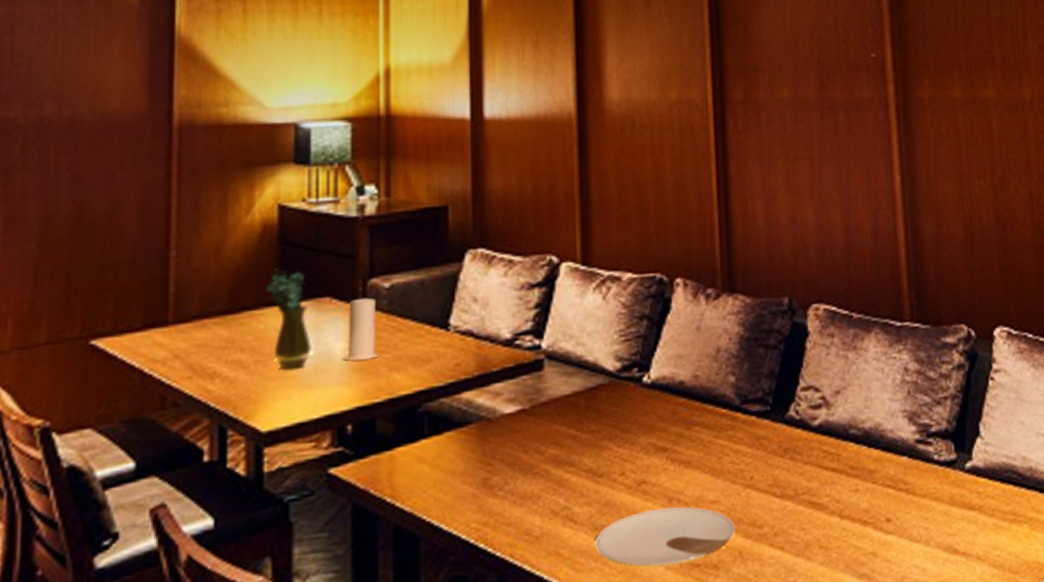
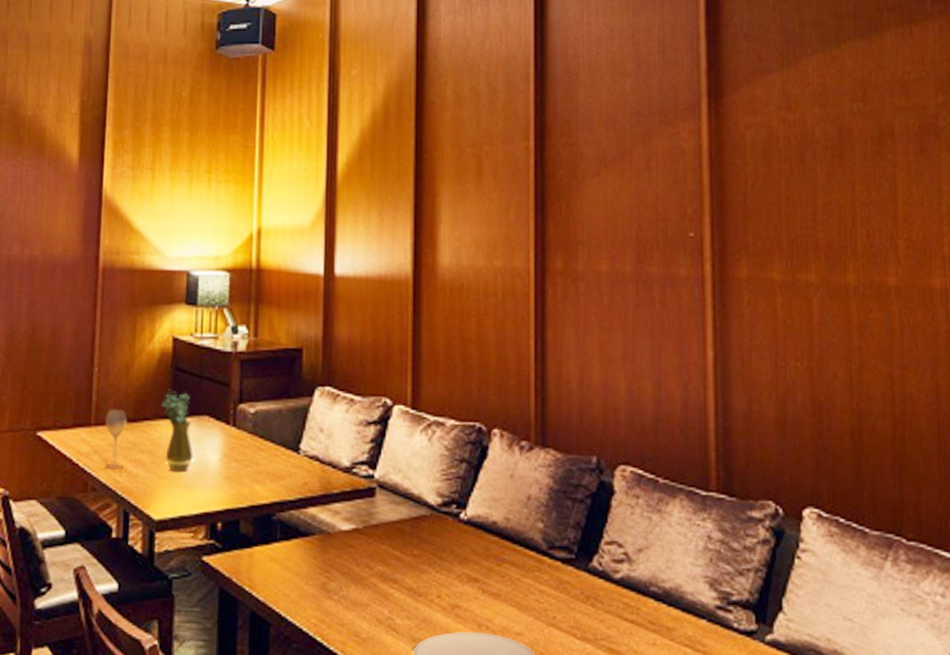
wineglass: none [189,299,220,376] -> present [105,409,127,469]
candle: present [344,297,380,361] -> none [217,419,245,471]

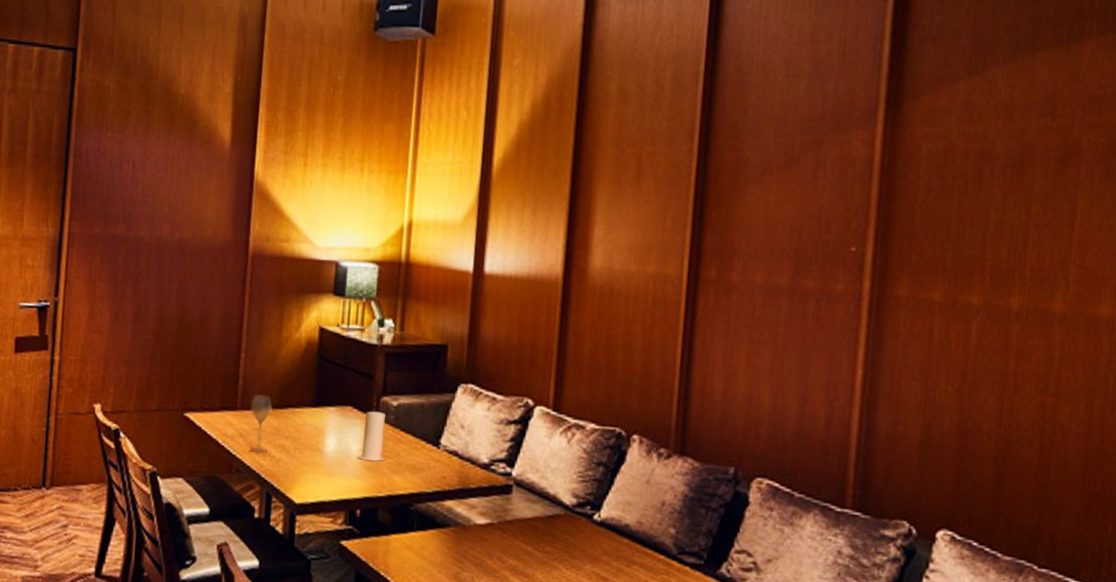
vase: present [161,388,193,473] -> none [306,377,336,460]
candle: none [217,419,245,471] -> present [358,411,385,461]

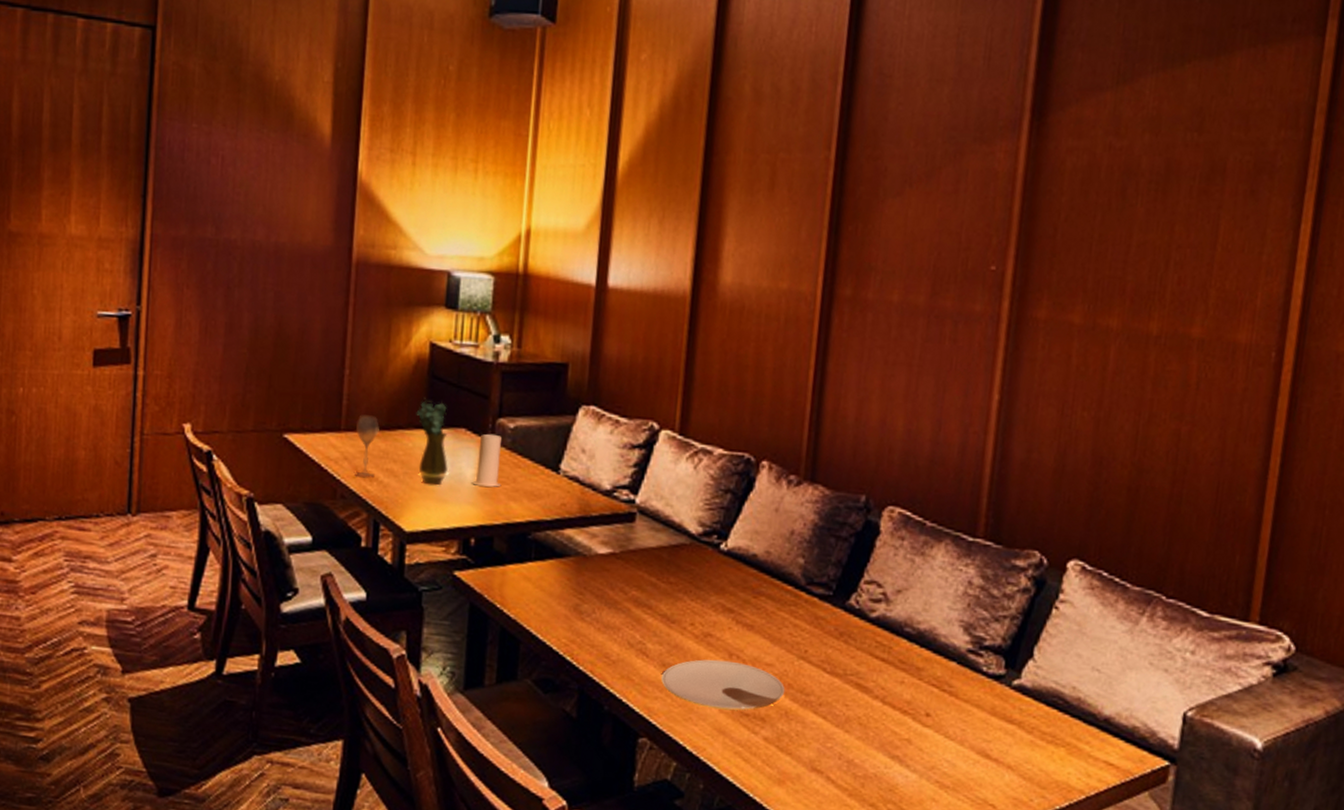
vase: none [306,377,336,460] -> present [416,397,448,486]

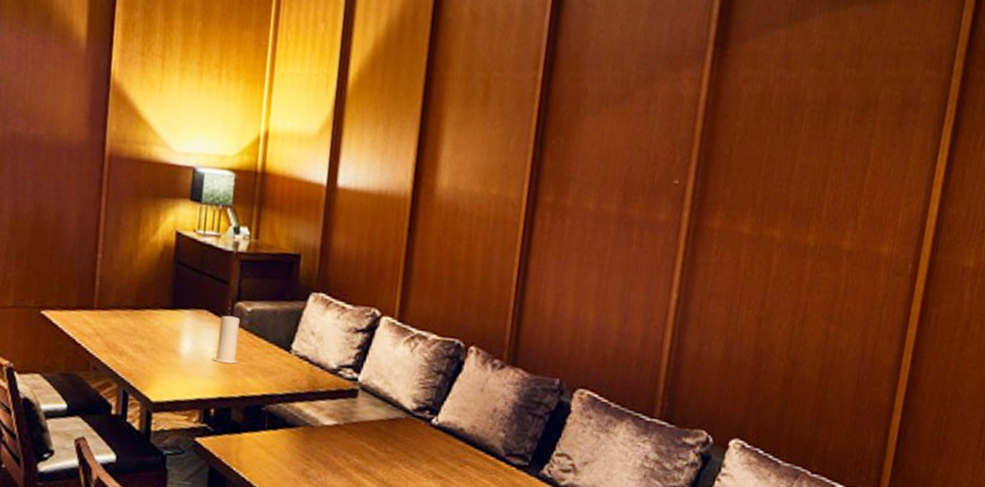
wineglass: present [355,414,380,477] -> none [106,295,129,352]
vase: present [416,397,448,486] -> none [162,280,191,361]

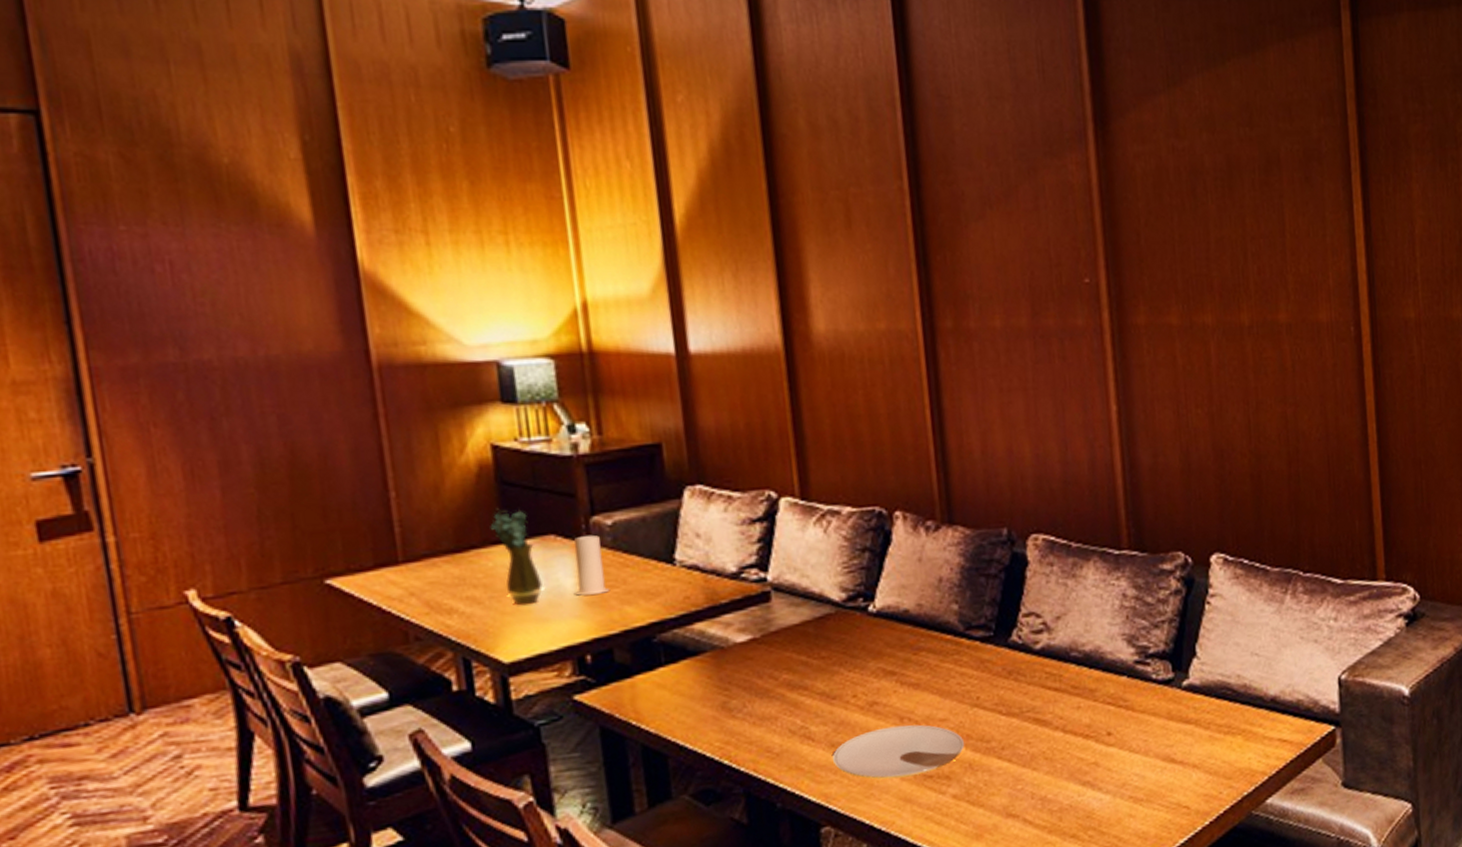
vase: none [162,280,191,361] -> present [490,507,543,606]

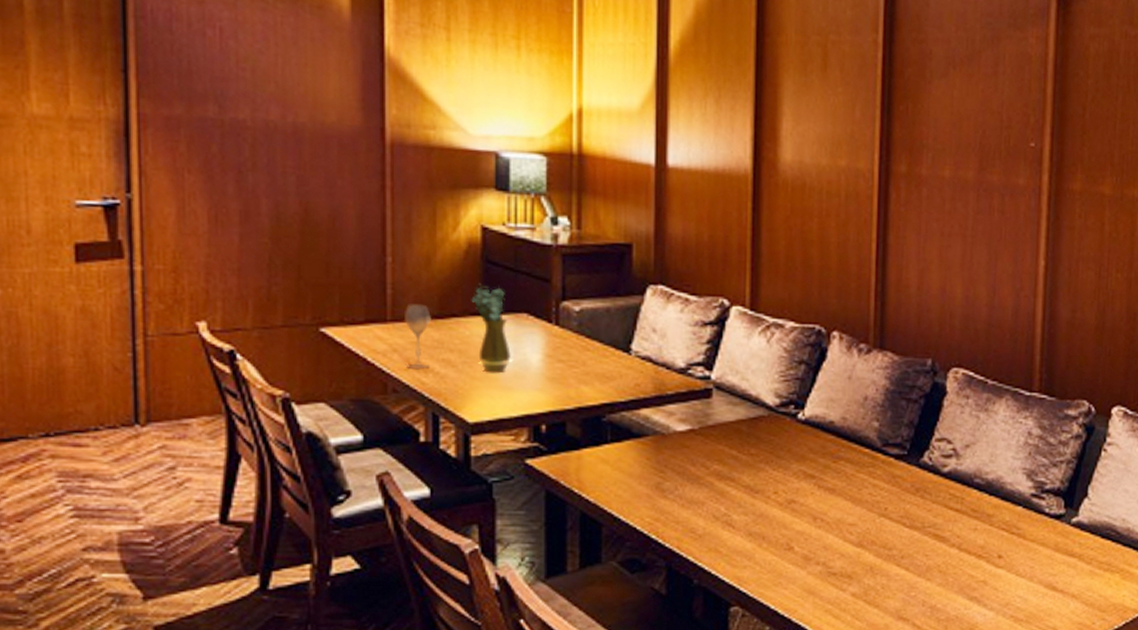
wineglass: none [417,539,453,612] -> present [405,304,431,369]
candle: present [574,534,611,596] -> none [539,317,571,372]
plate: present [833,724,965,779] -> none [749,524,869,572]

